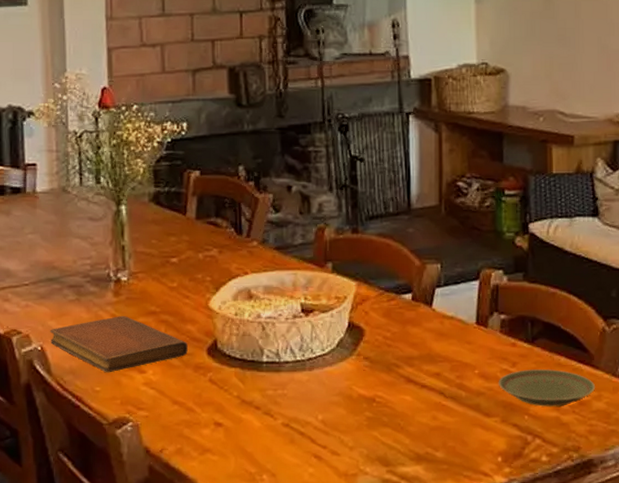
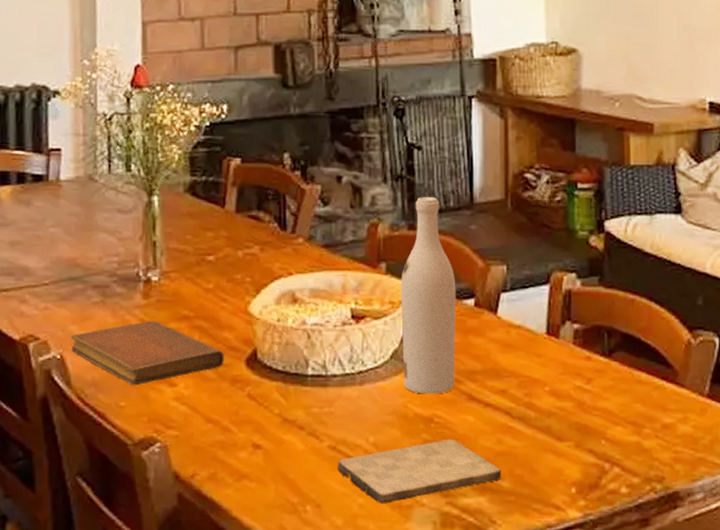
cutting board: none [290,416,435,472] -> present [338,438,501,503]
wine bottle: none [345,204,396,378] -> present [401,197,456,394]
plate: present [498,369,596,407] -> none [571,387,681,430]

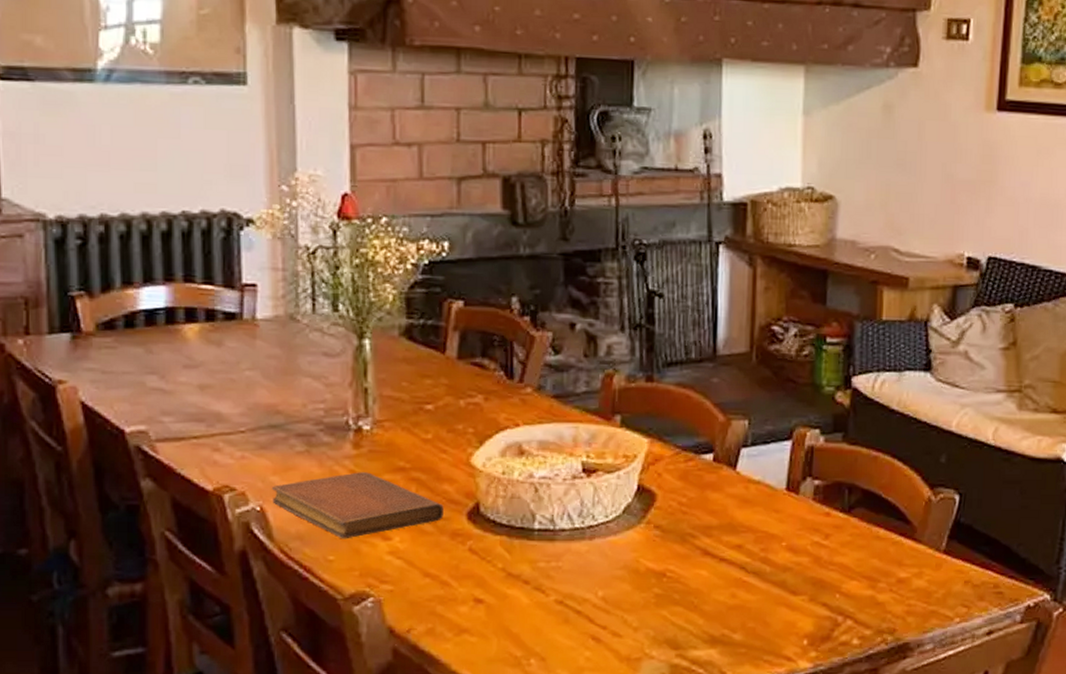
cutting board: present [338,438,501,503] -> none [564,592,733,656]
wine bottle: present [401,197,456,394] -> none [635,348,695,549]

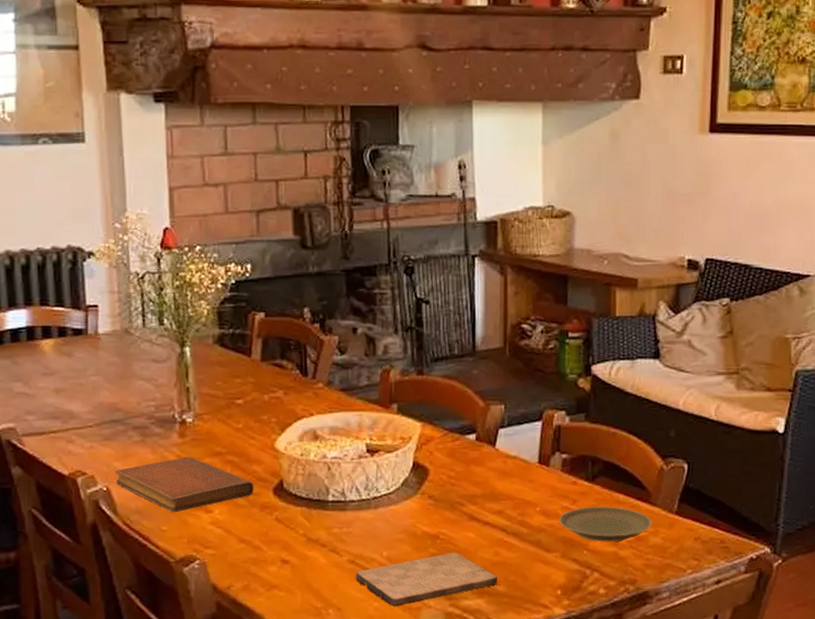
cutting board: none [564,592,733,656] -> present [356,552,497,606]
plate: none [807,543,917,584] -> present [558,506,653,542]

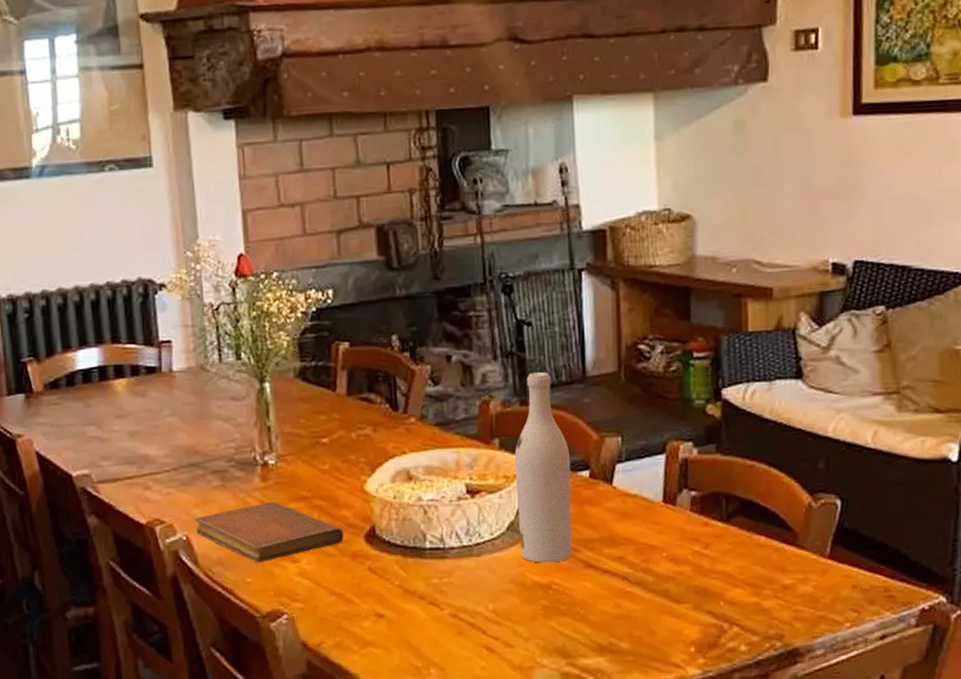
cutting board: present [356,552,497,606] -> none [459,604,620,665]
wine bottle: none [410,346,460,516] -> present [514,372,572,563]
plate: present [558,506,653,542] -> none [689,550,801,591]

